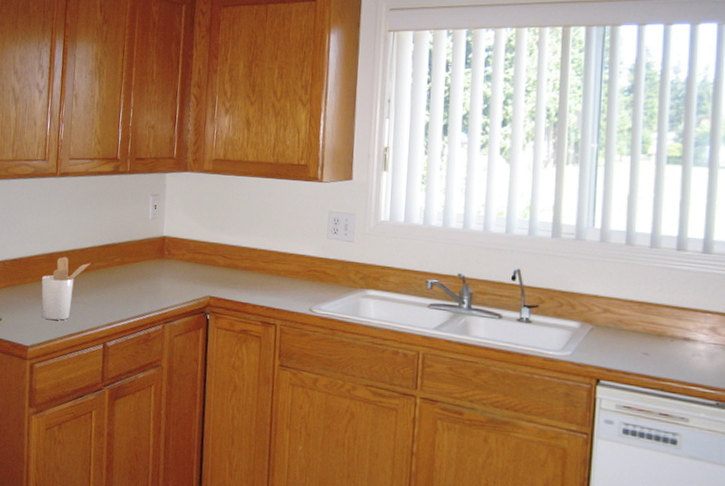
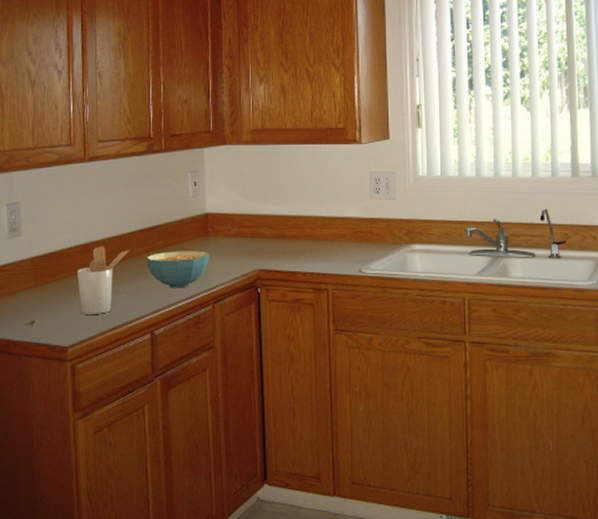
cereal bowl: none [104,269,164,305] -> present [145,251,210,288]

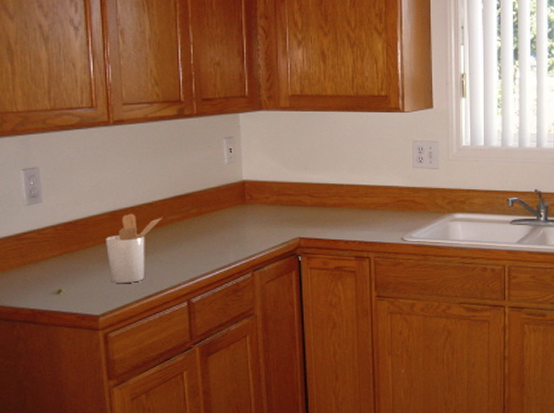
cereal bowl: present [145,251,210,288] -> none [179,219,248,257]

